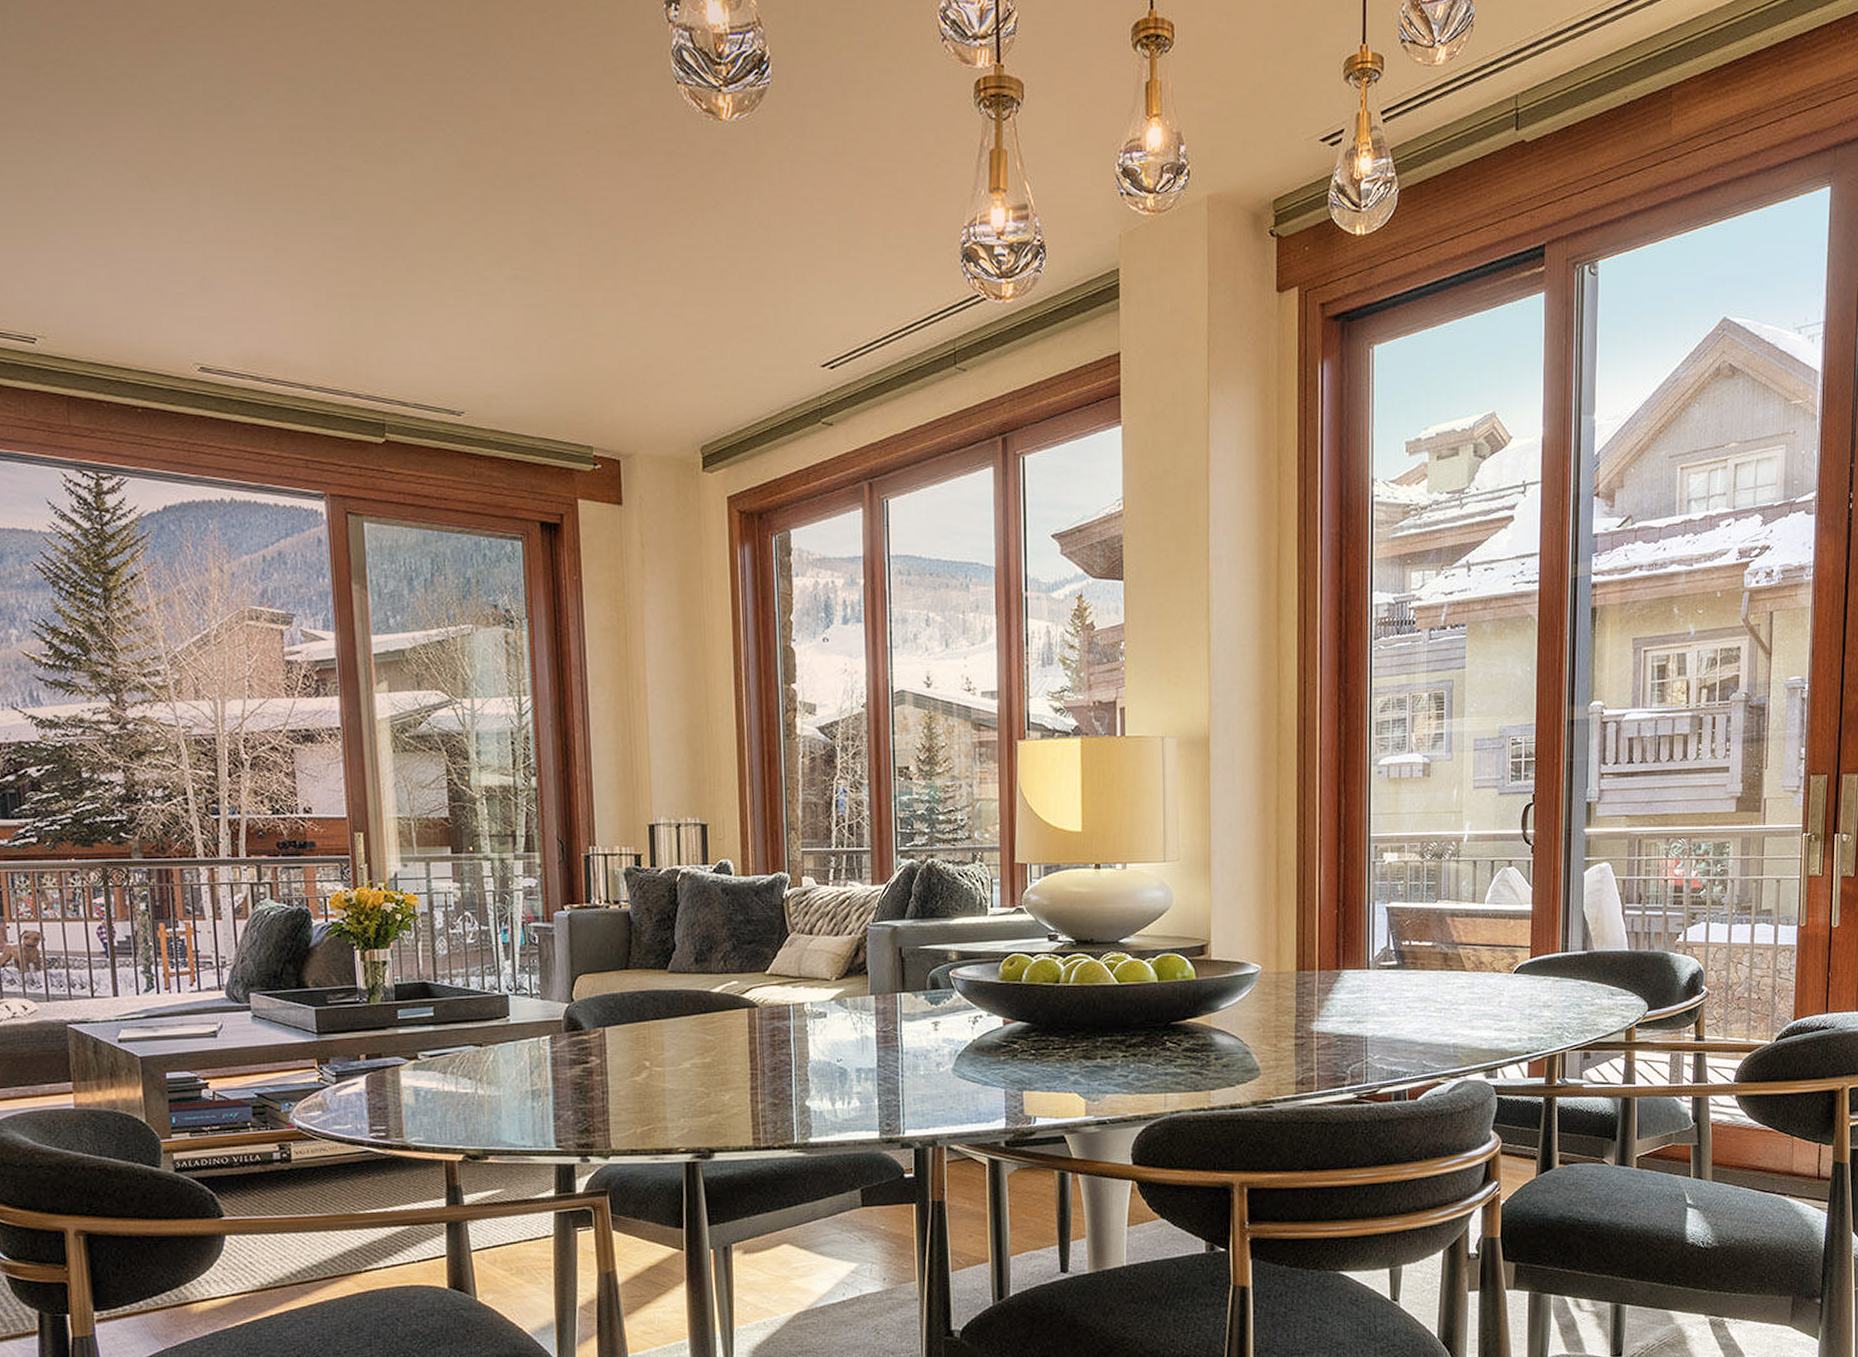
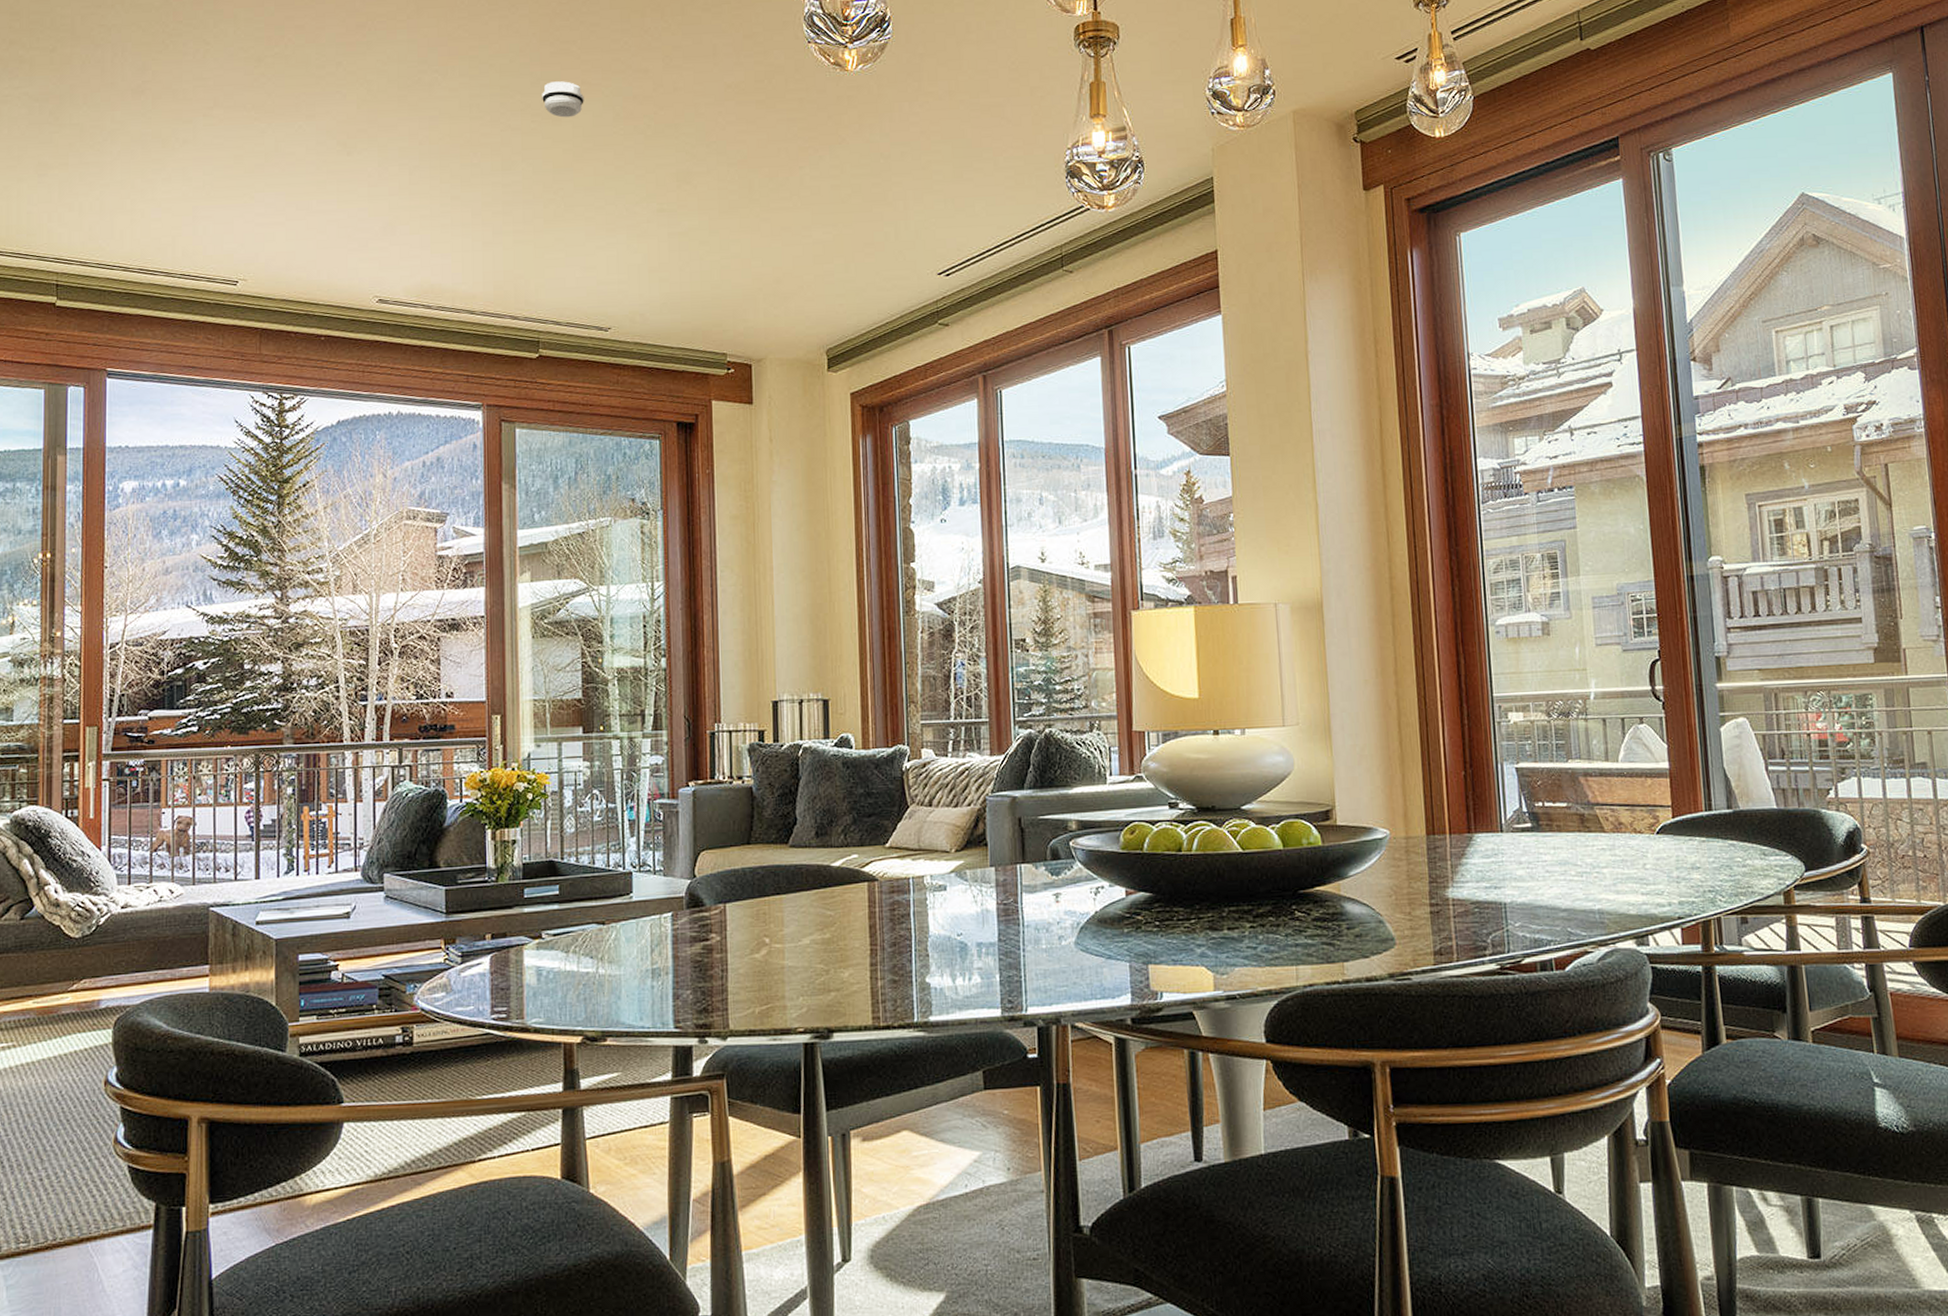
smoke detector: none [374,114,423,159] -> present [542,81,584,118]

